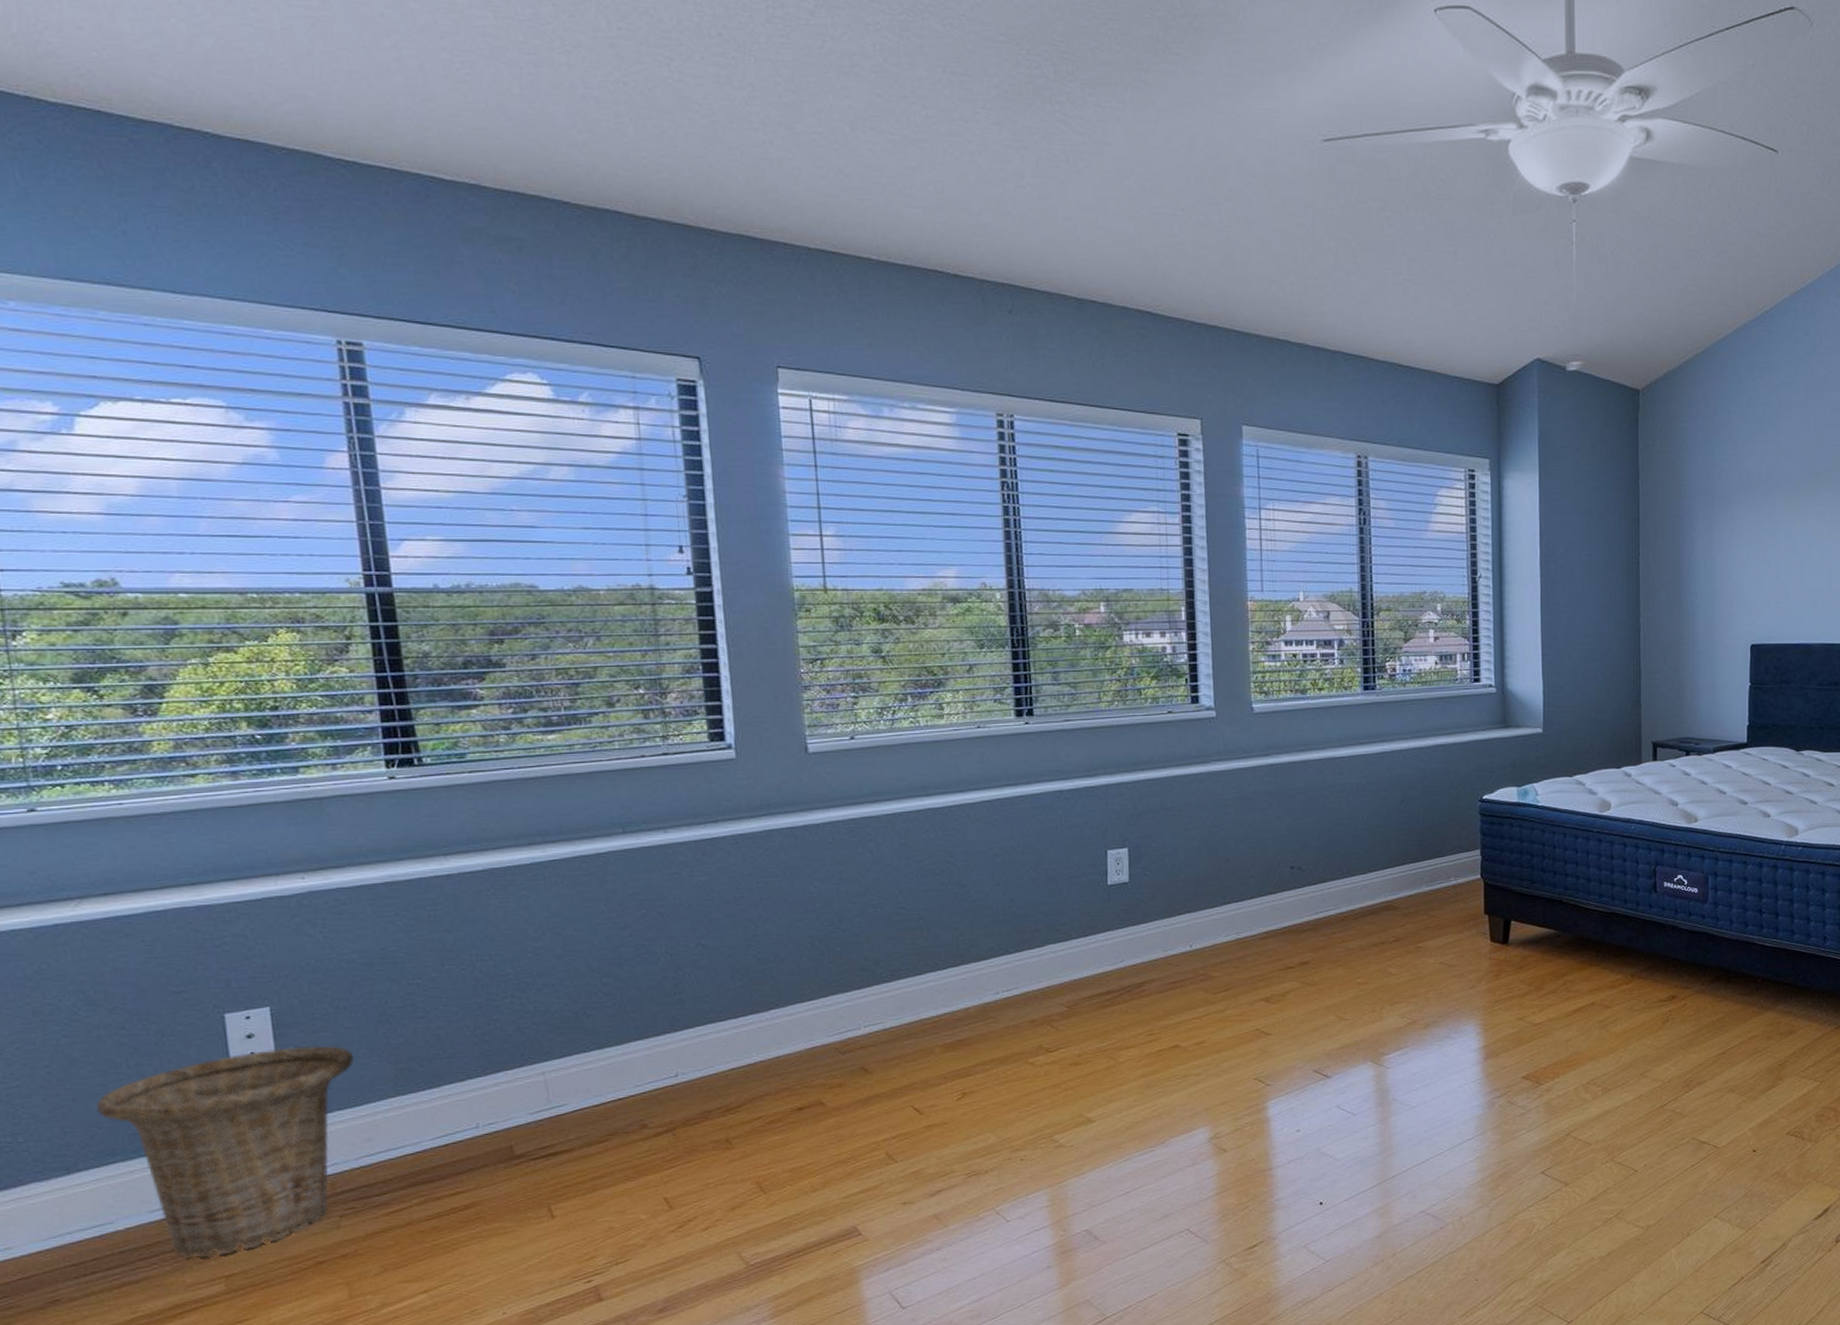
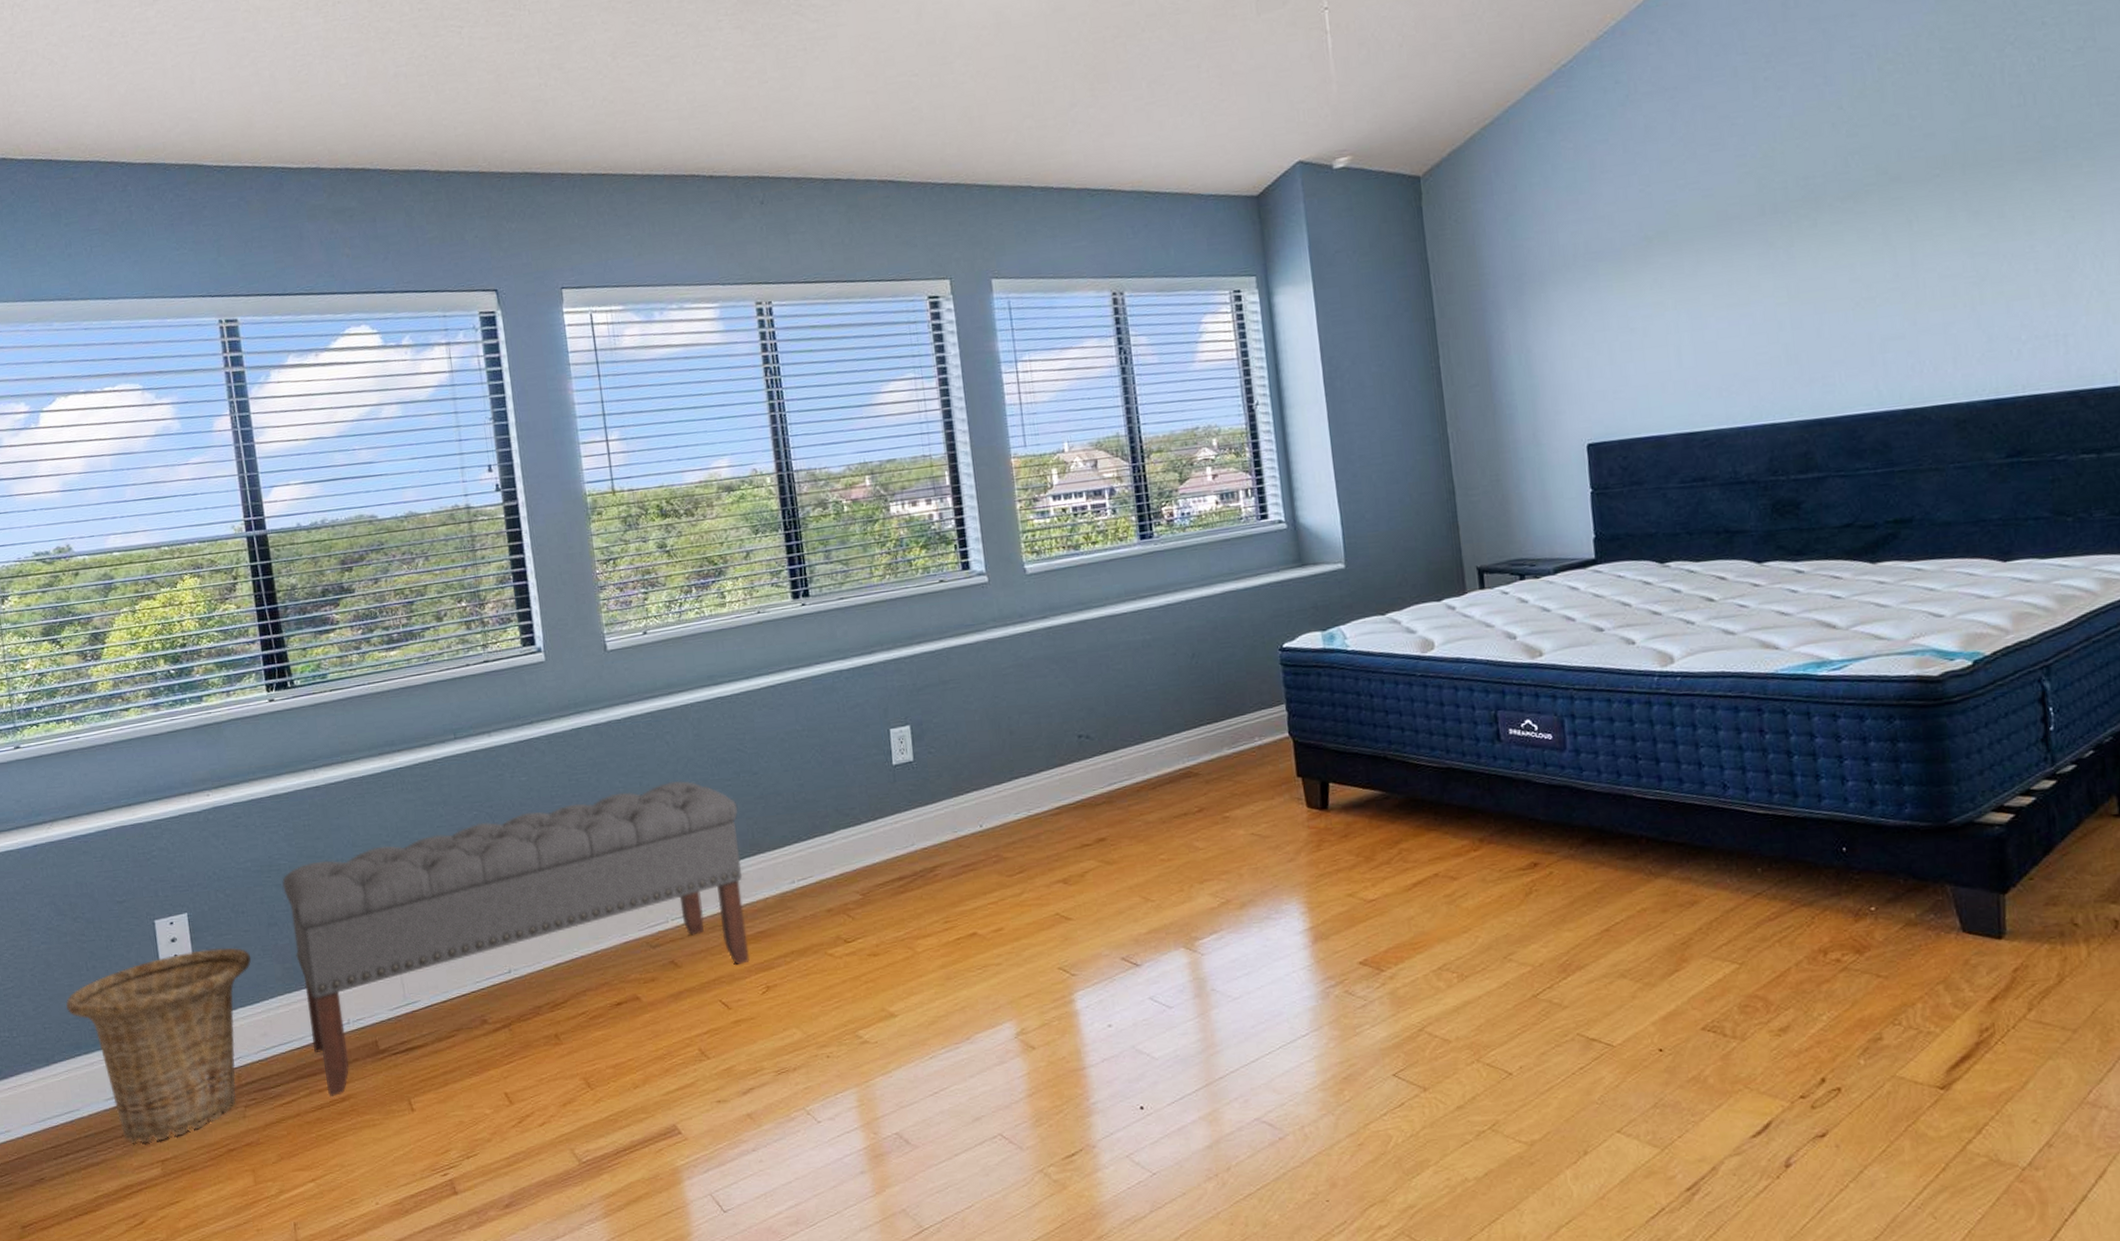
bench: none [397,888,946,1205] -> present [282,780,750,1098]

